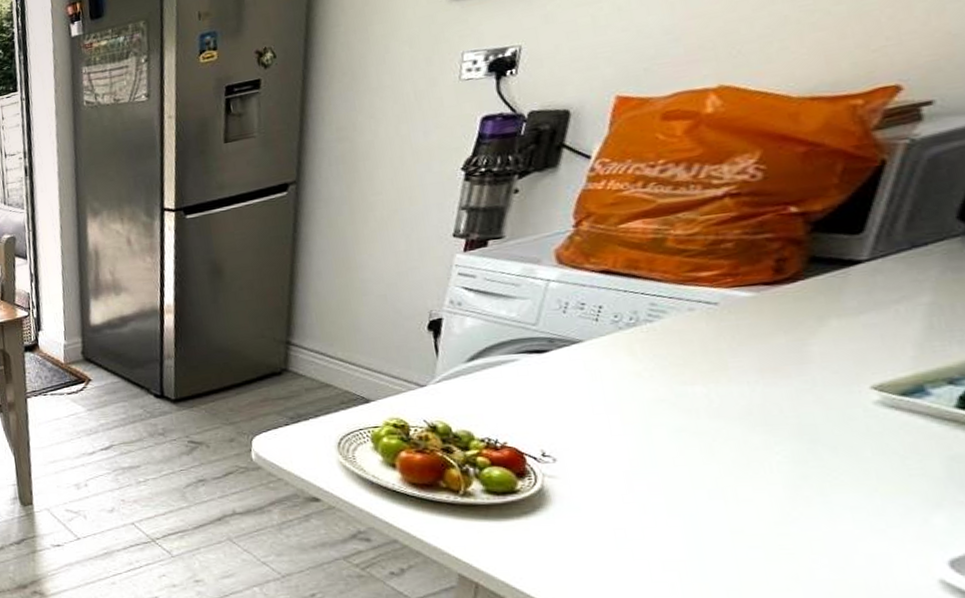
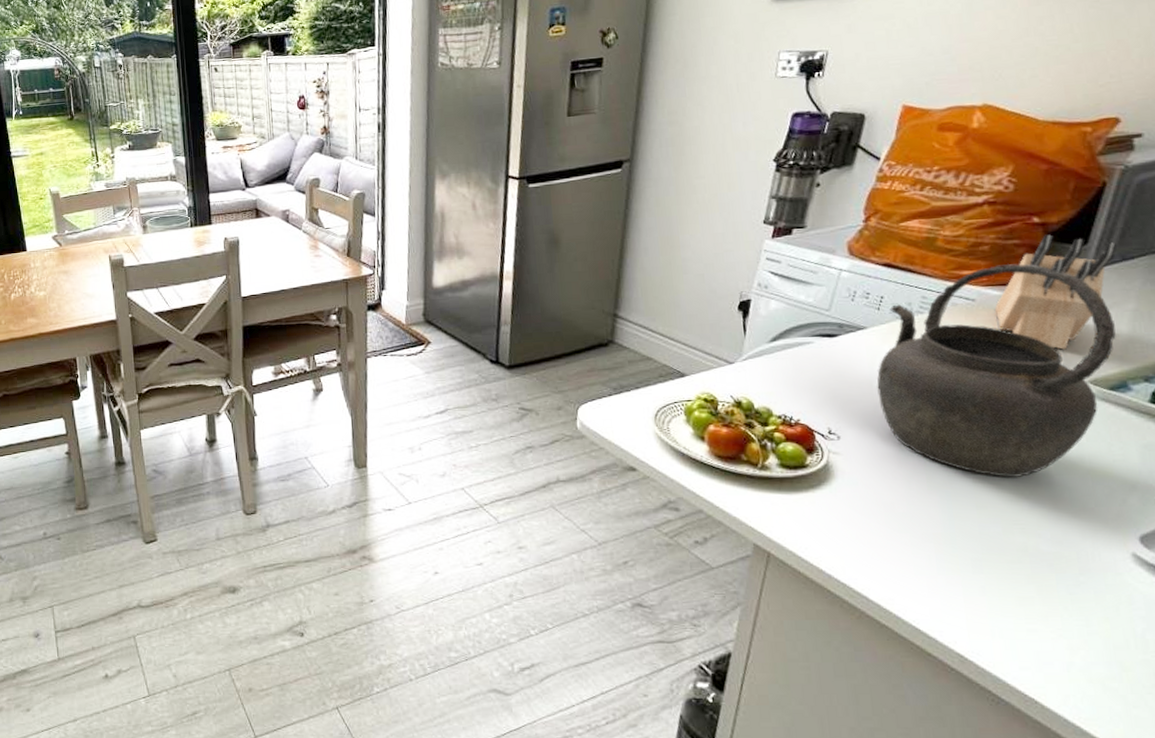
kettle: none [598,259,907,498] -> present [877,264,1116,478]
knife block: none [744,224,905,353] -> present [995,234,1118,350]

